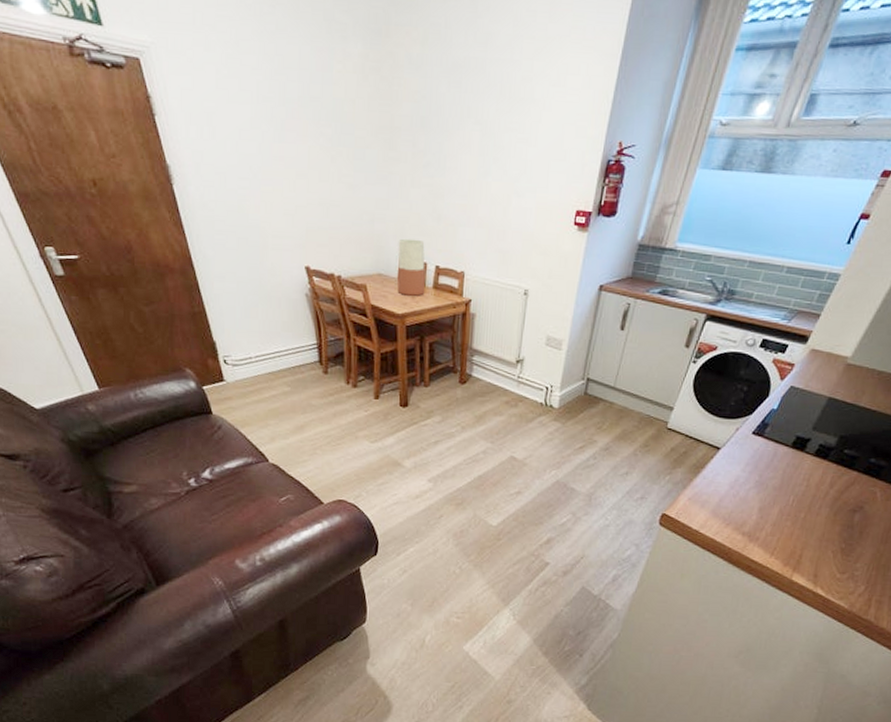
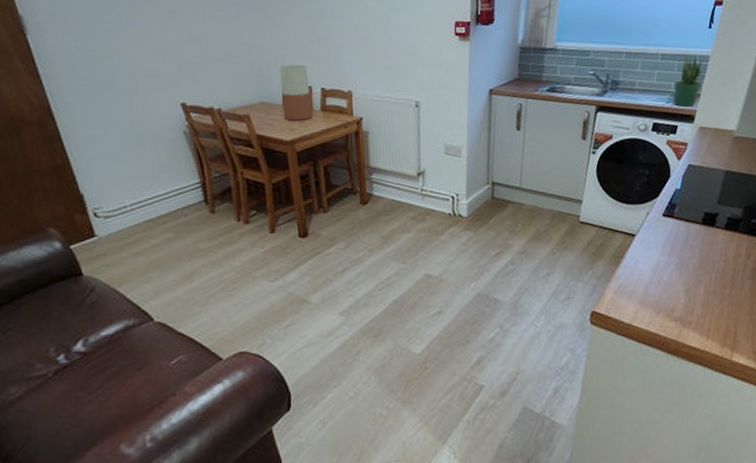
planter: none [788,270,836,327] -> present [672,54,706,108]

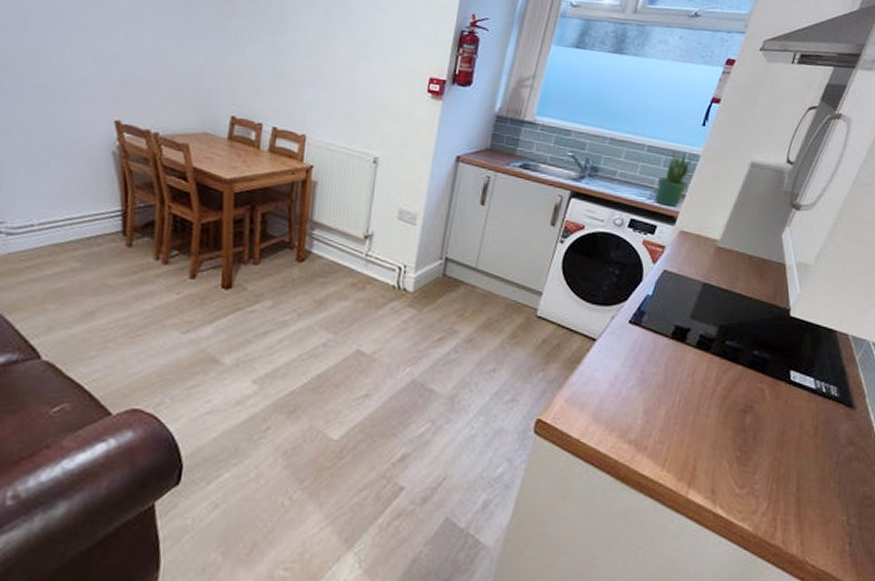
vase: present [279,64,314,121] -> none [226,96,261,160]

